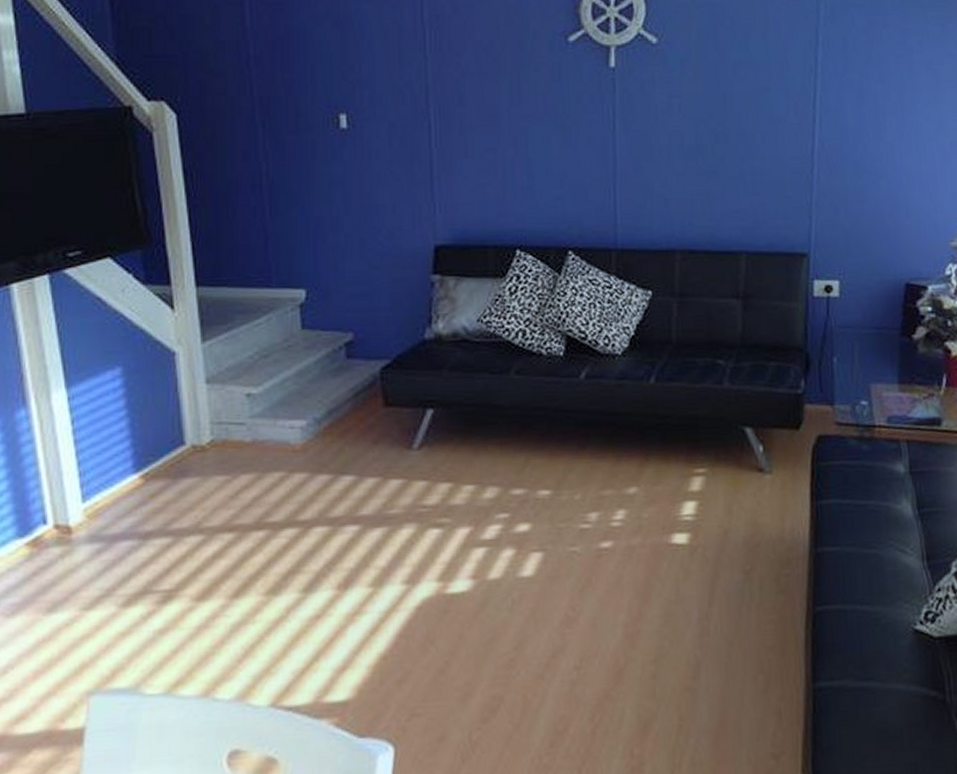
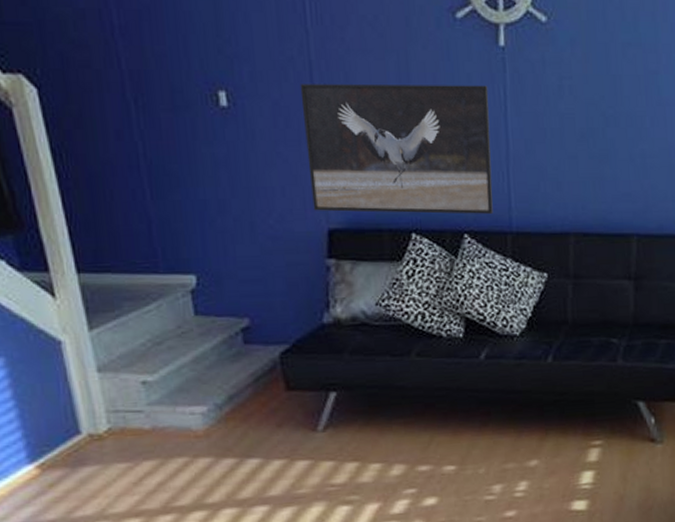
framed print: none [416,105,599,231] -> present [300,84,493,214]

